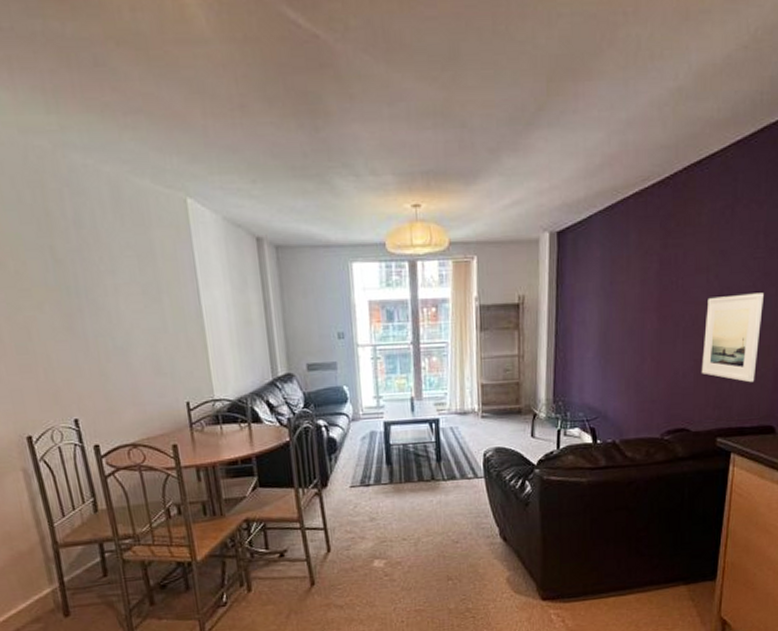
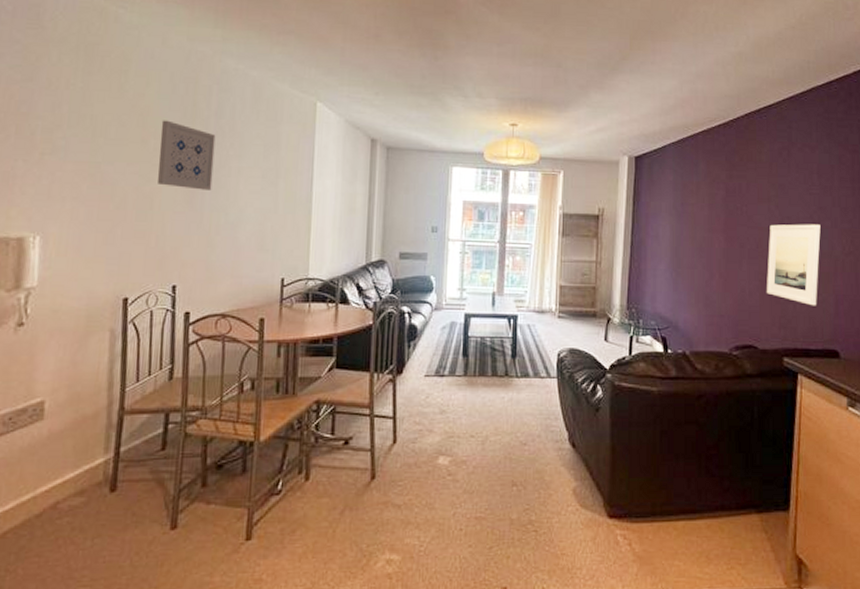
wall art: none [15,236,91,314] -> present [158,120,216,190]

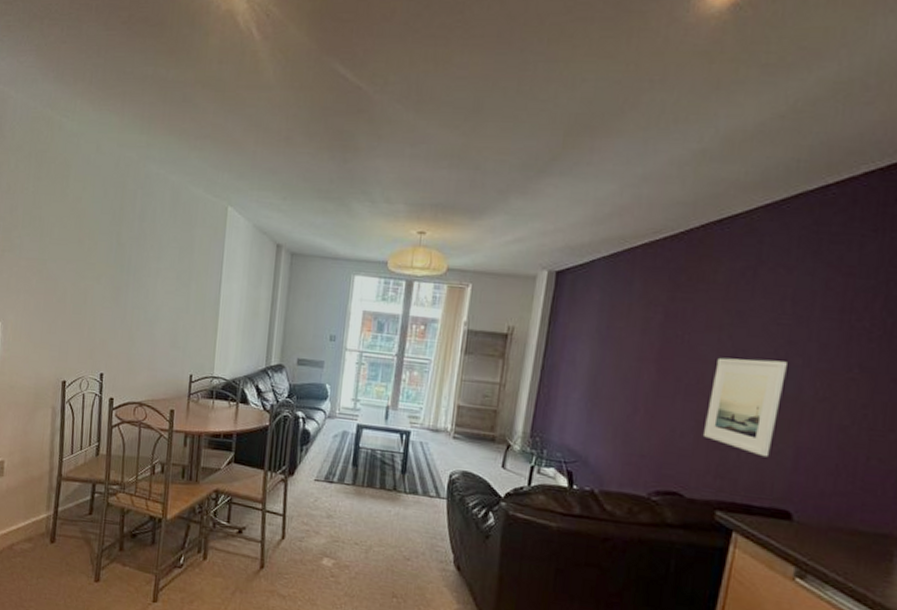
wall art: present [158,120,216,190] -> none [91,222,139,289]

